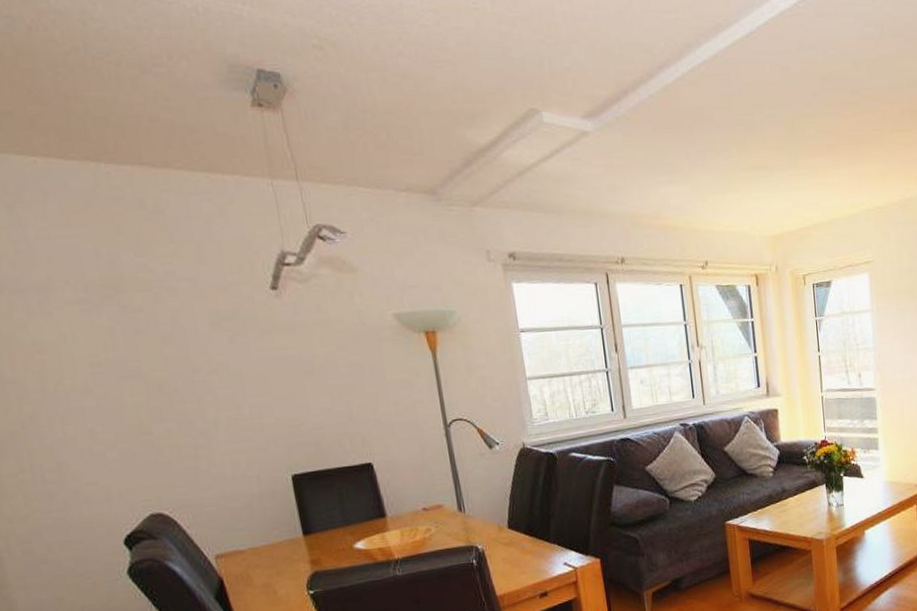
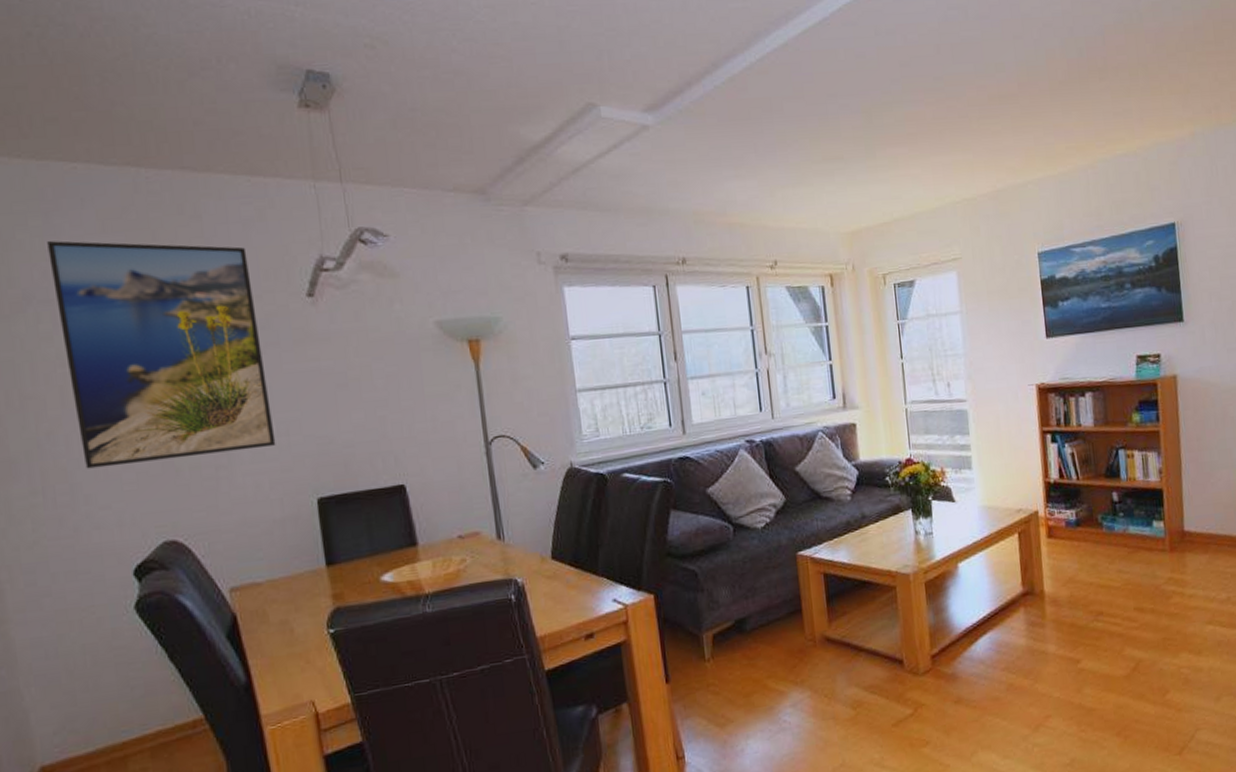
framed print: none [14,233,250,449] -> present [47,241,276,469]

